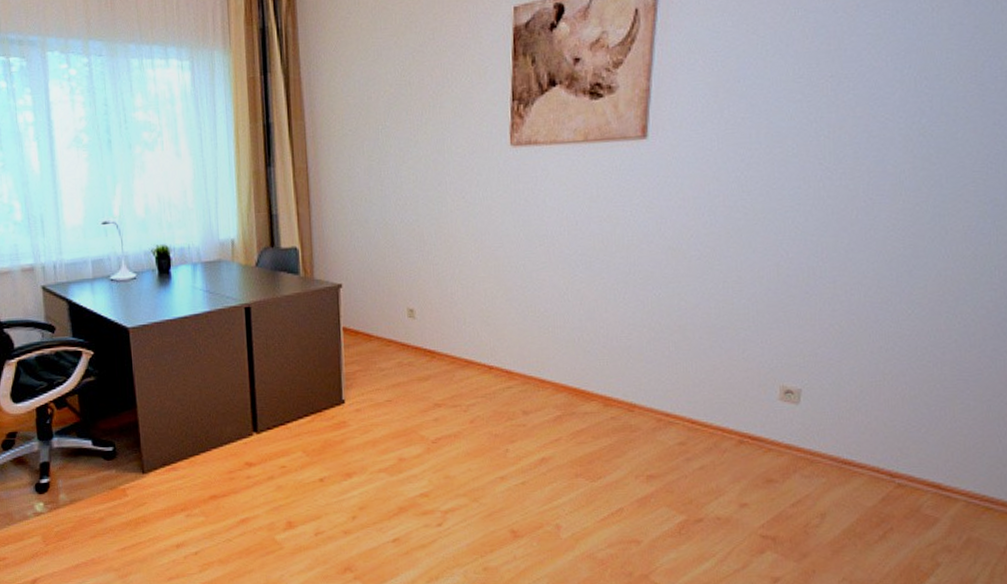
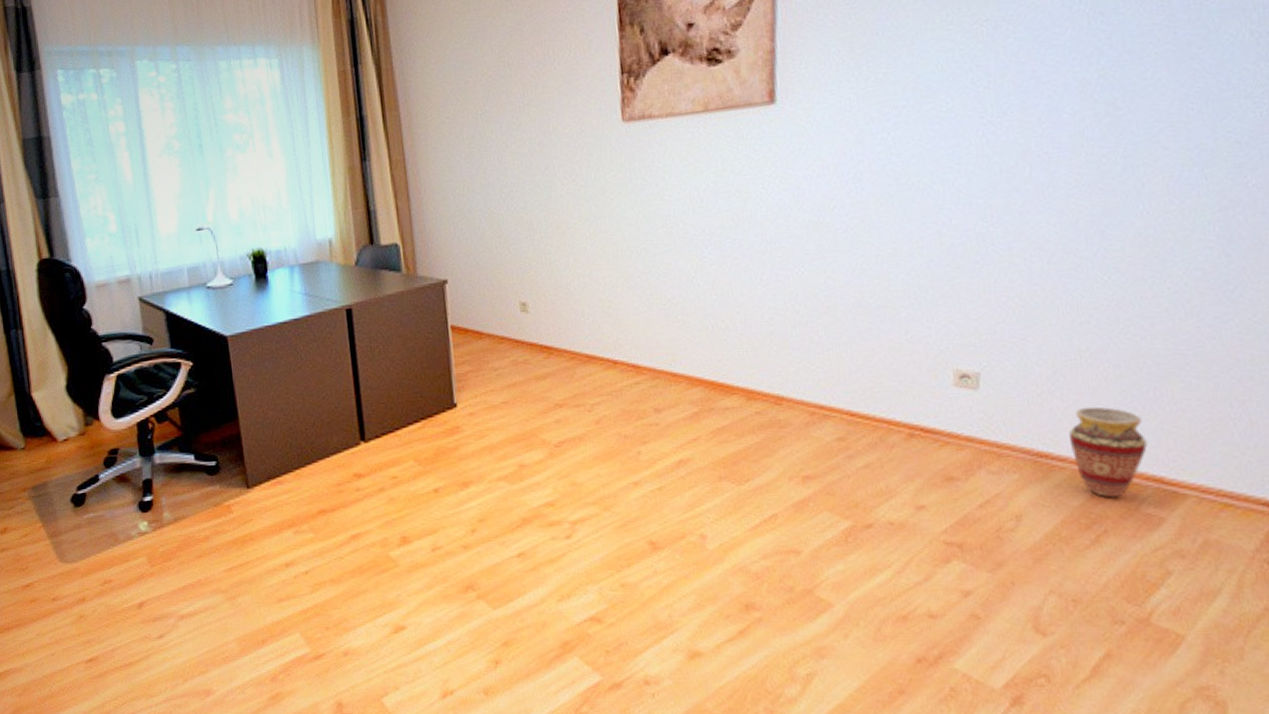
vase: none [870,422,930,499] -> present [1069,406,1148,497]

